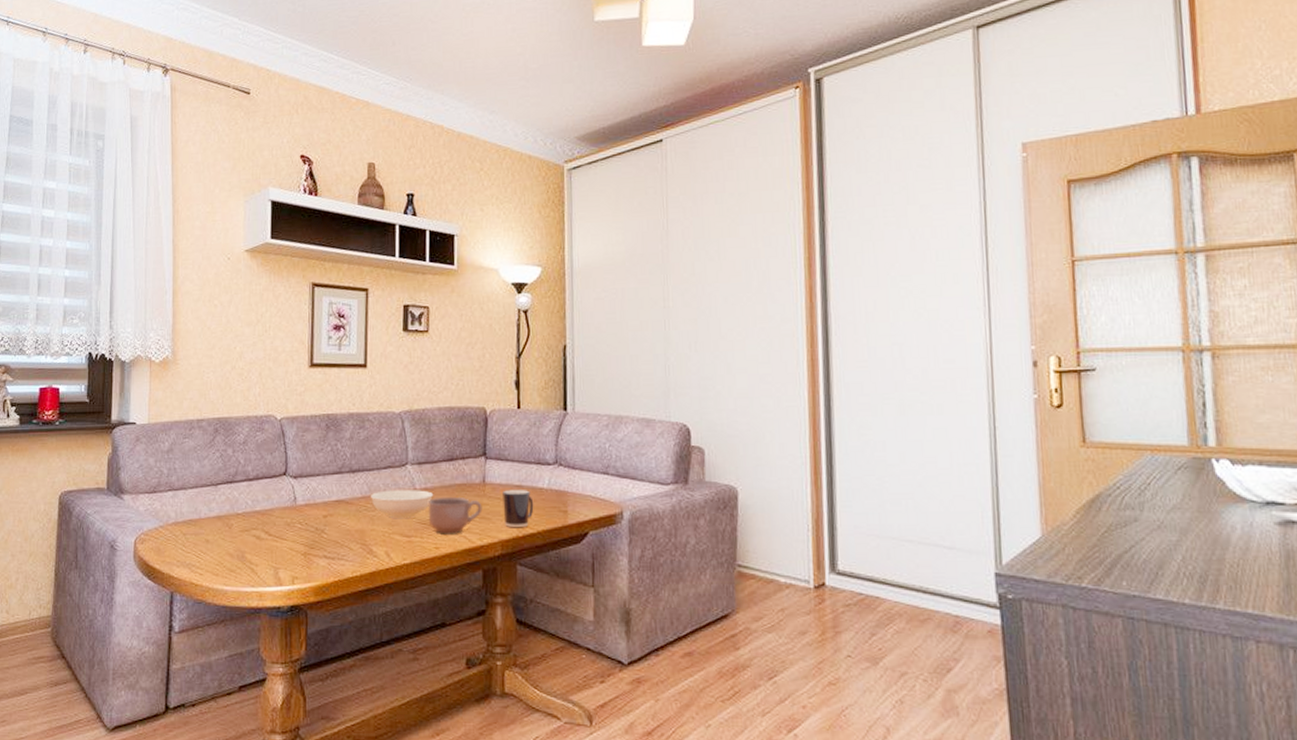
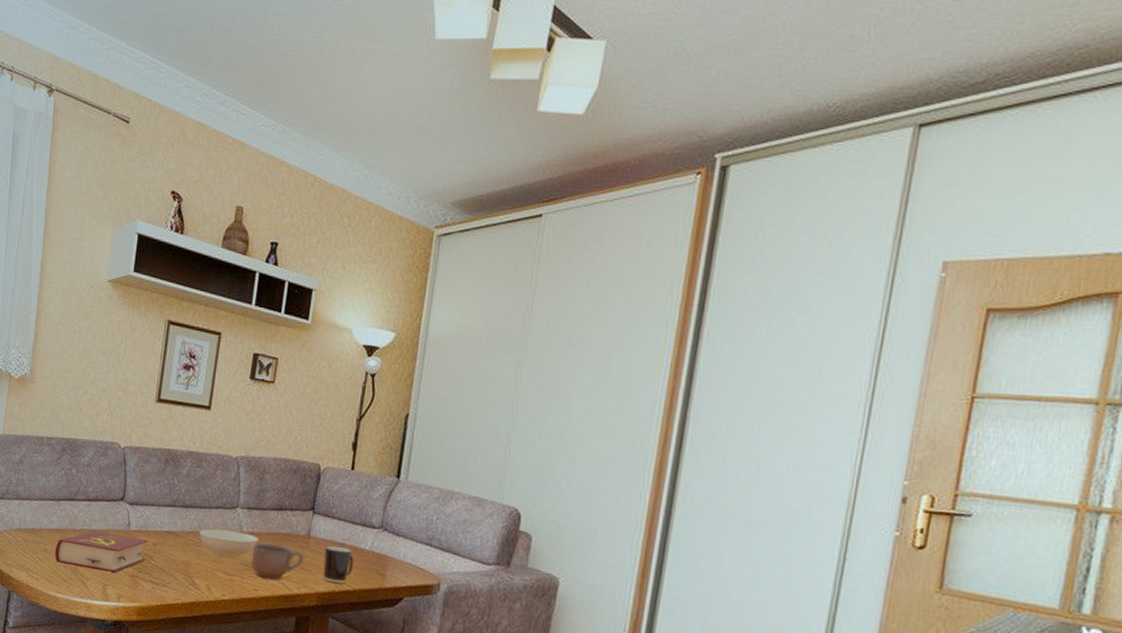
book: none [217,512,319,553] -> present [54,531,149,573]

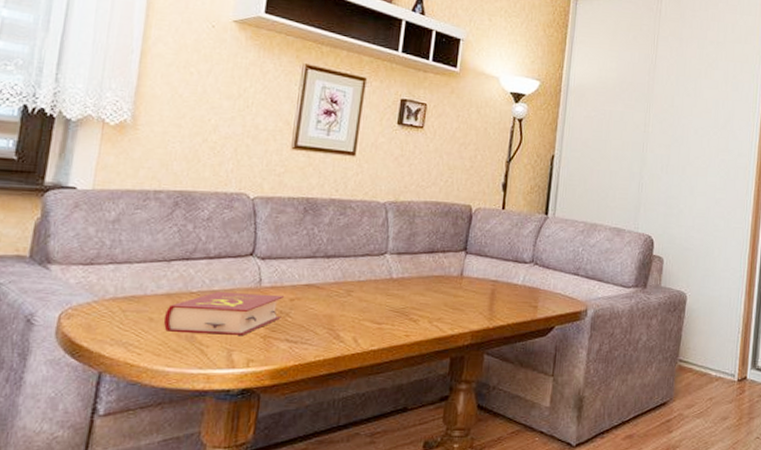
bowl: present [198,528,259,559] -> none [343,277,410,307]
teacup: present [250,542,304,580] -> none [401,286,457,323]
mug: present [322,545,354,584] -> none [476,284,507,320]

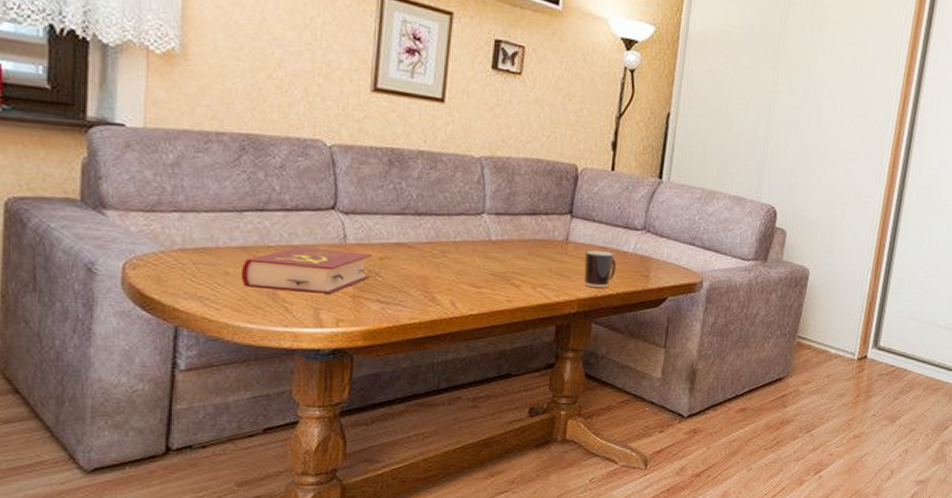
mug: none [476,284,507,320] -> present [583,250,617,289]

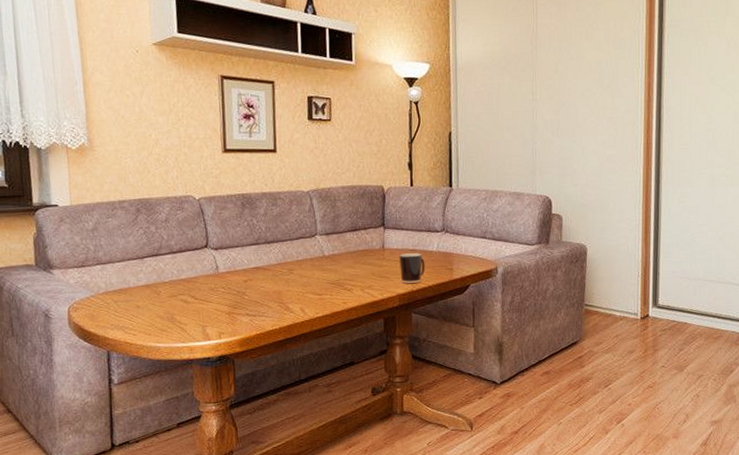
book: present [240,247,374,294] -> none [147,278,240,315]

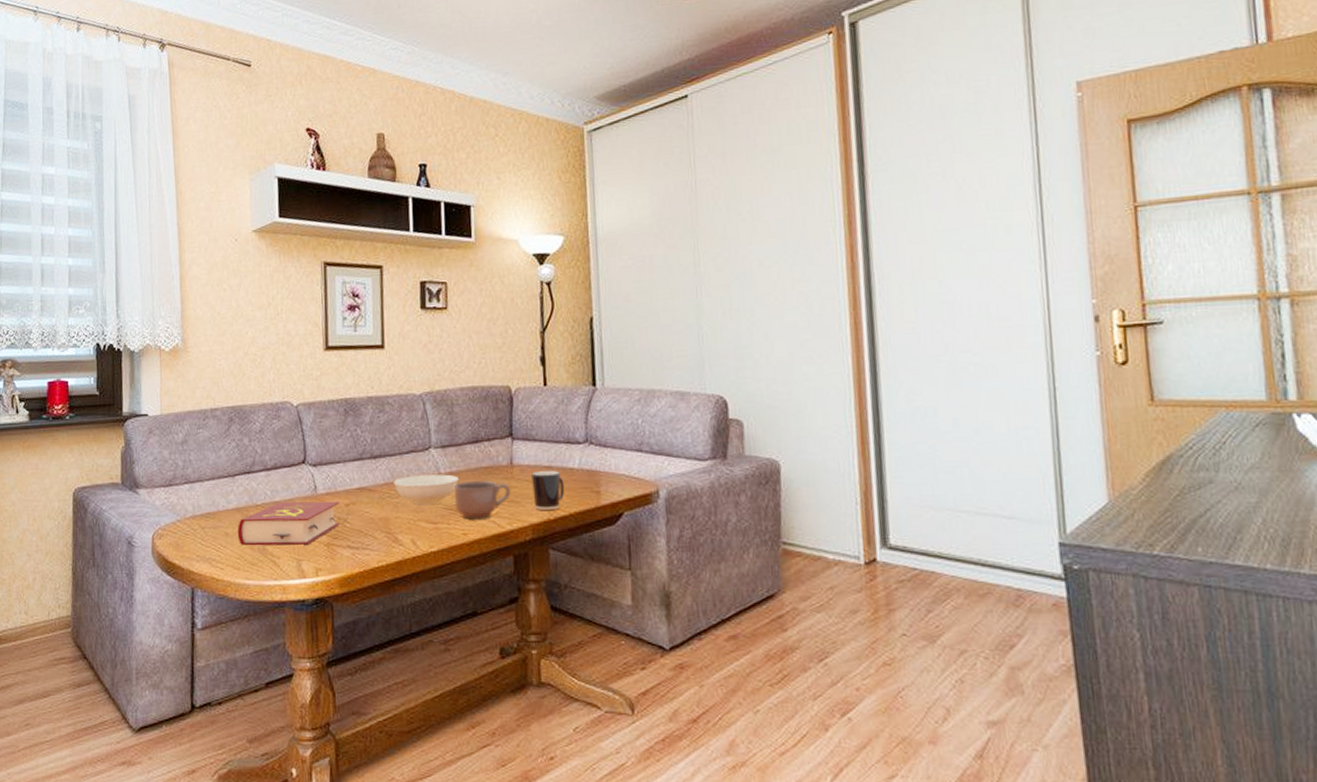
book: none [147,278,240,315] -> present [237,501,340,546]
bowl: none [284,256,341,281] -> present [393,474,460,506]
teacup: none [335,260,383,291] -> present [453,480,511,519]

